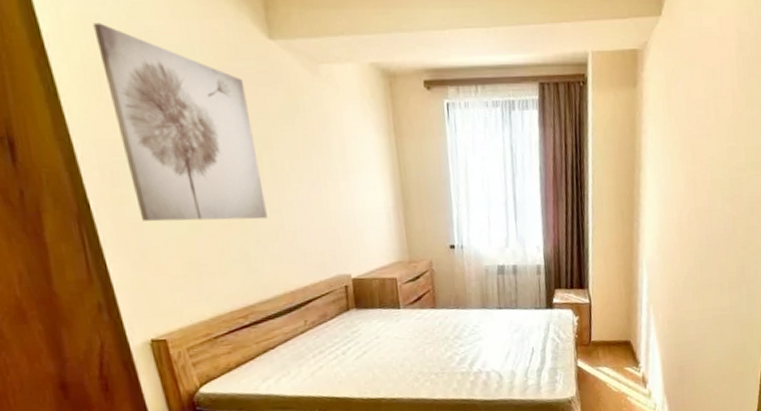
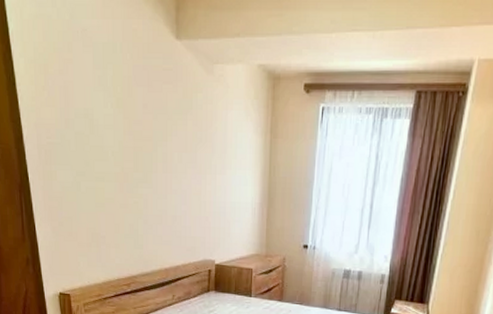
wall art: present [93,22,268,222] -> none [45,22,155,203]

